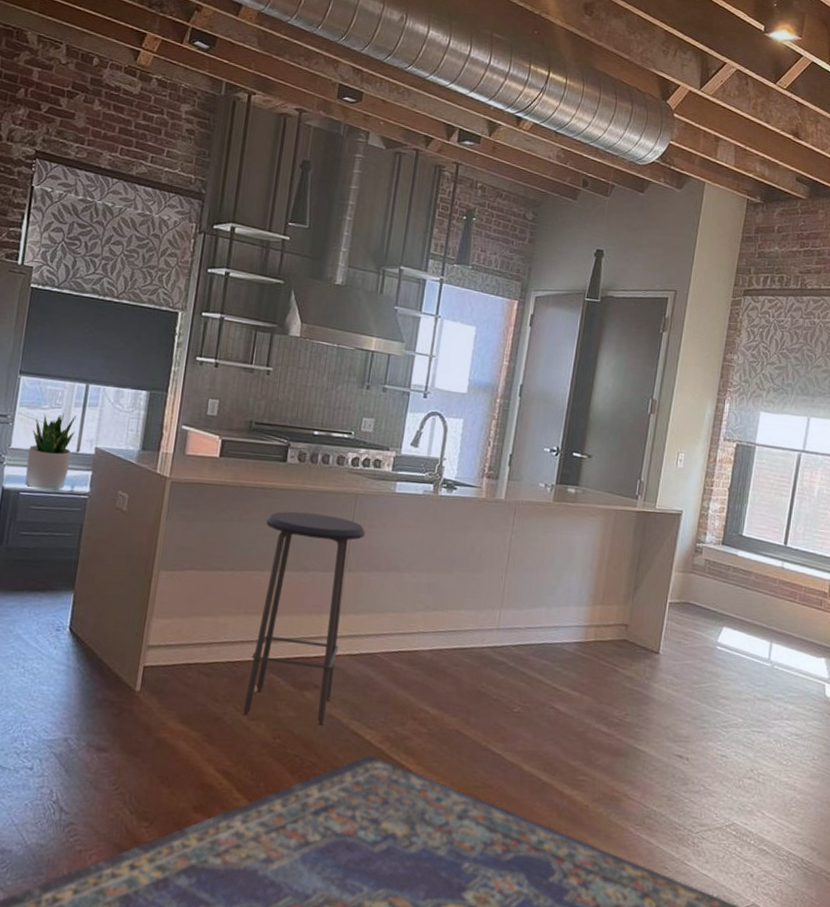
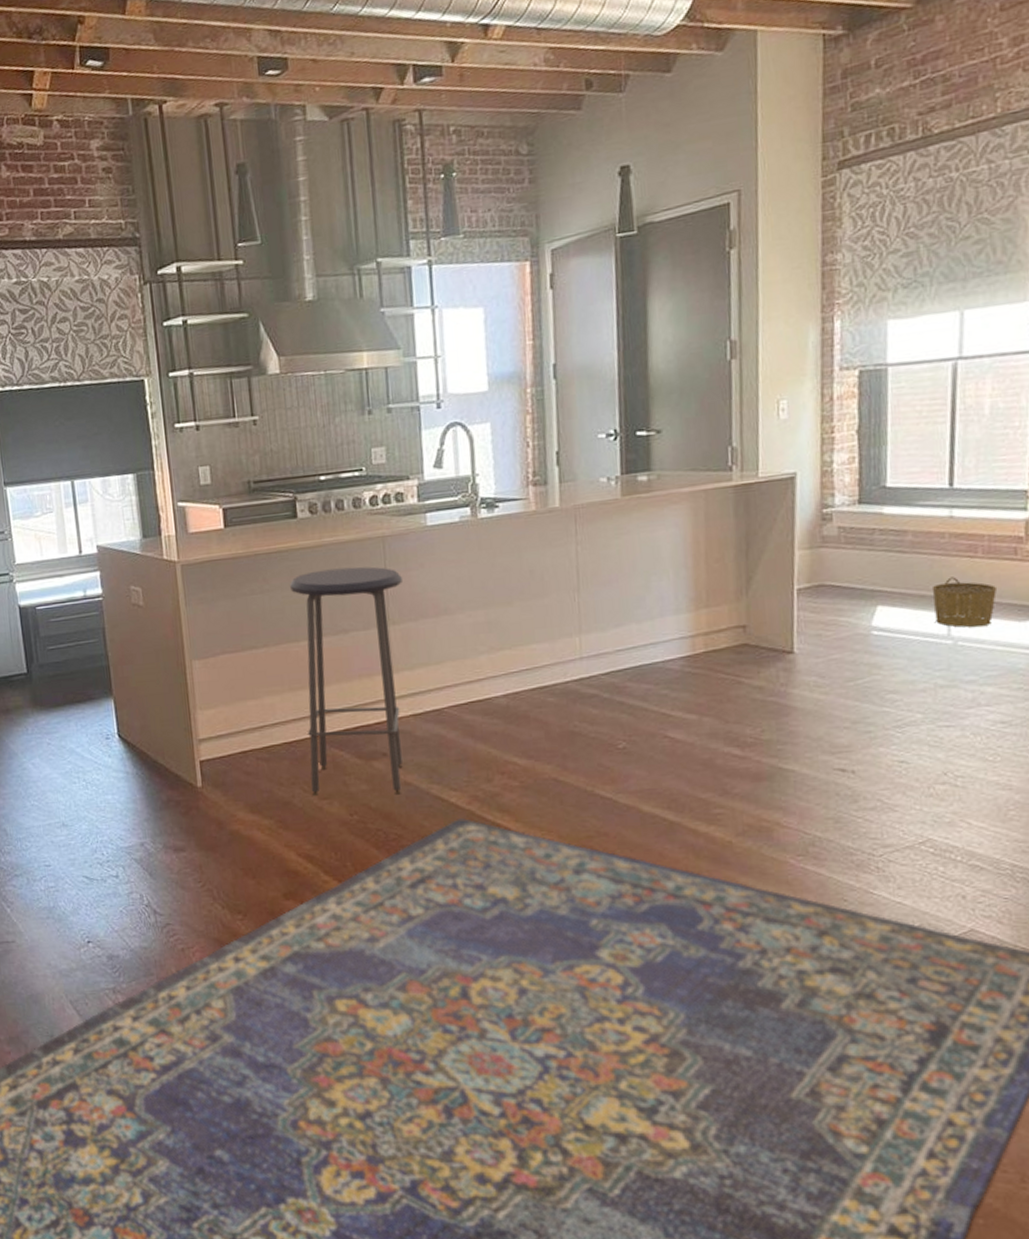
planter: present [25,413,77,491] -> none [31,516,77,601]
basket: none [762,614,806,656] -> present [931,577,998,628]

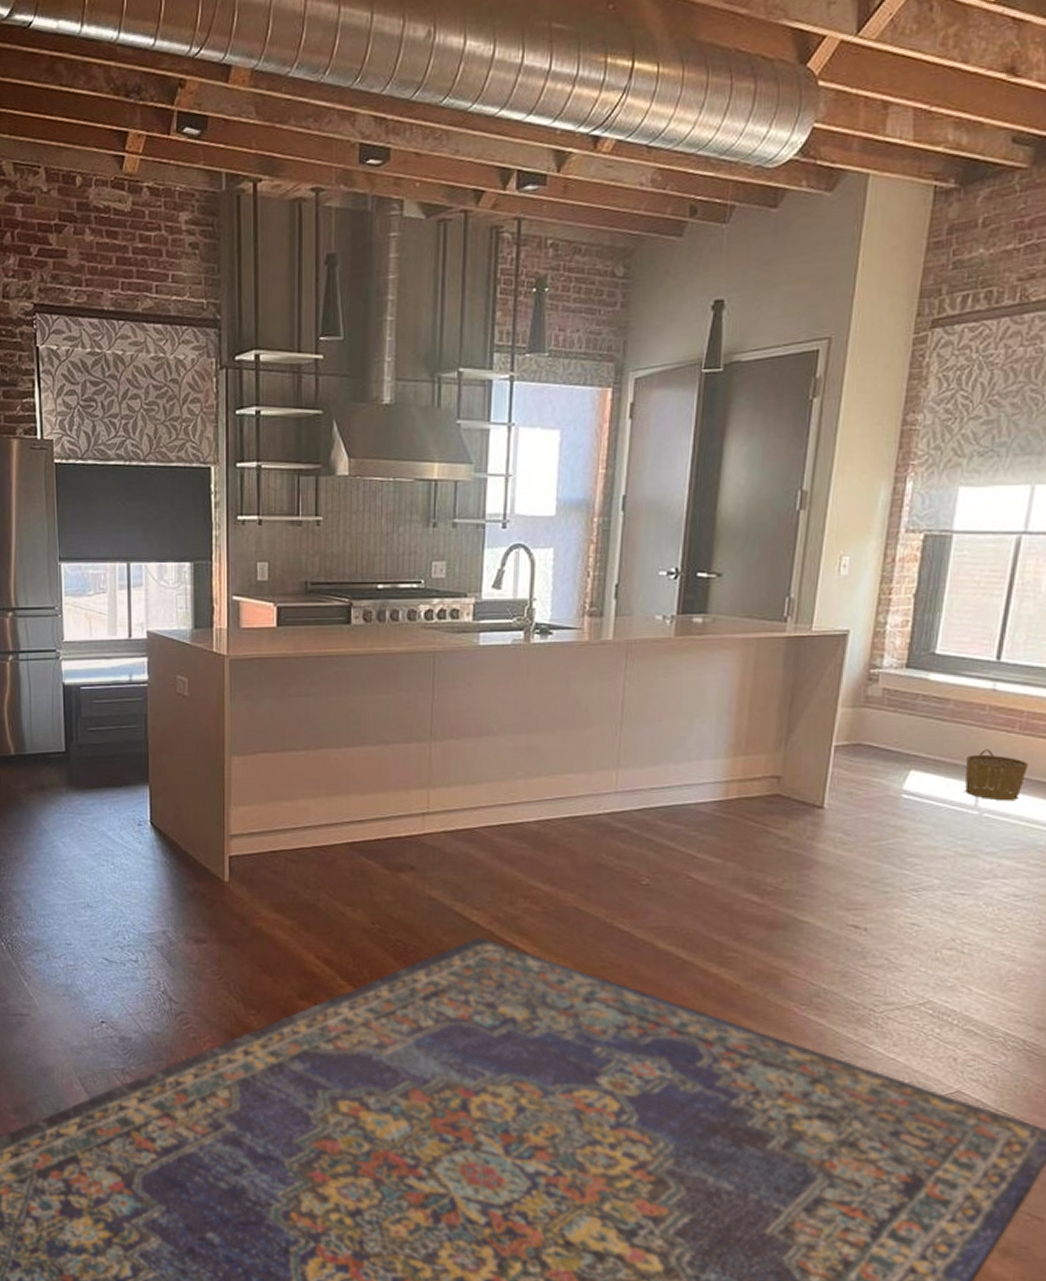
bar stool: present [290,566,404,796] -> none [336,679,450,908]

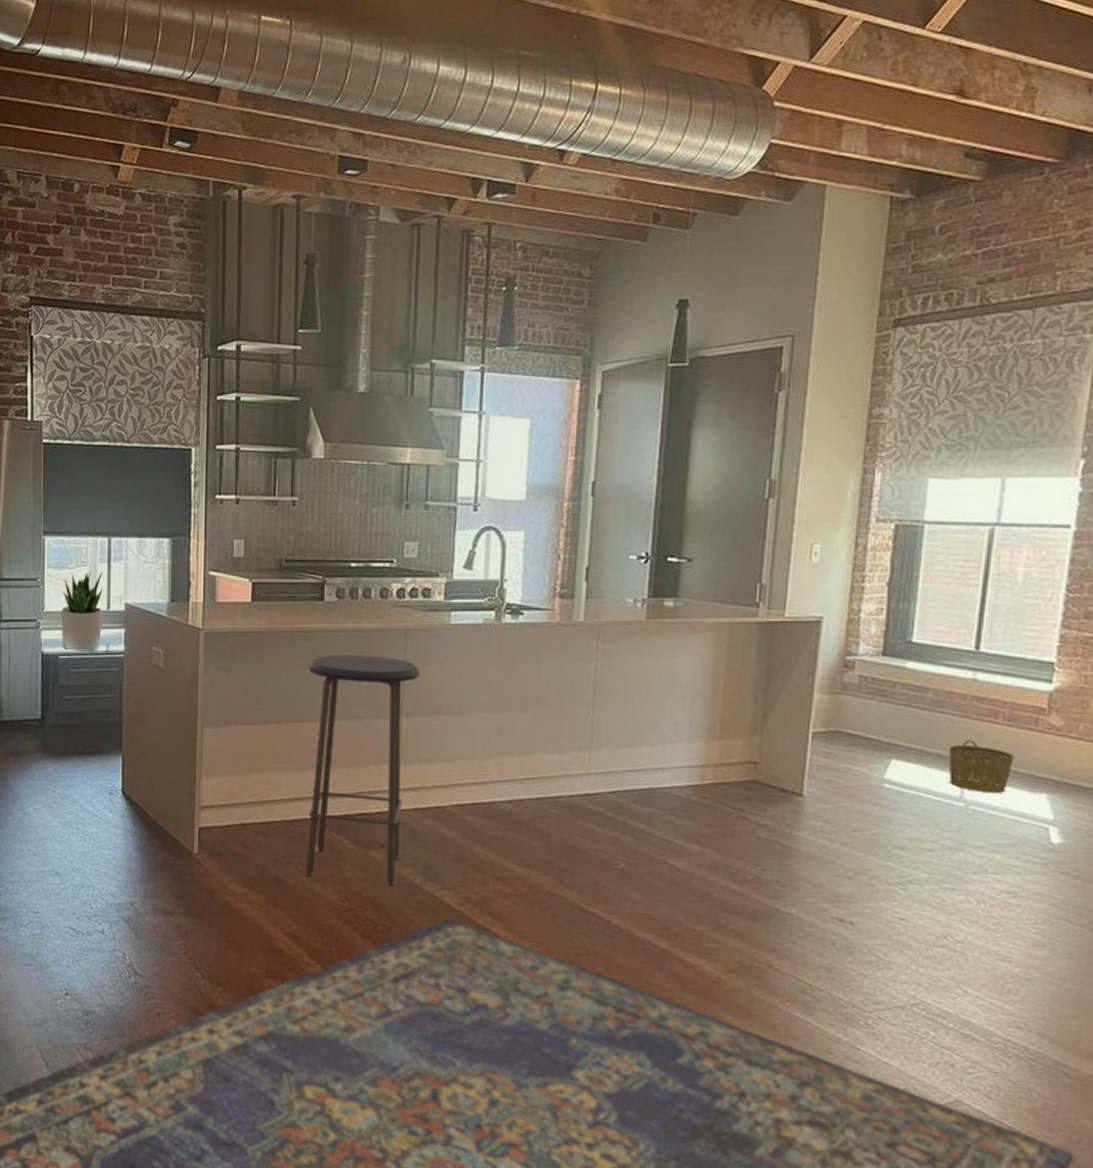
planter: none [82,598,124,682] -> present [61,570,103,652]
bar stool: none [336,679,450,908] -> present [305,654,421,887]

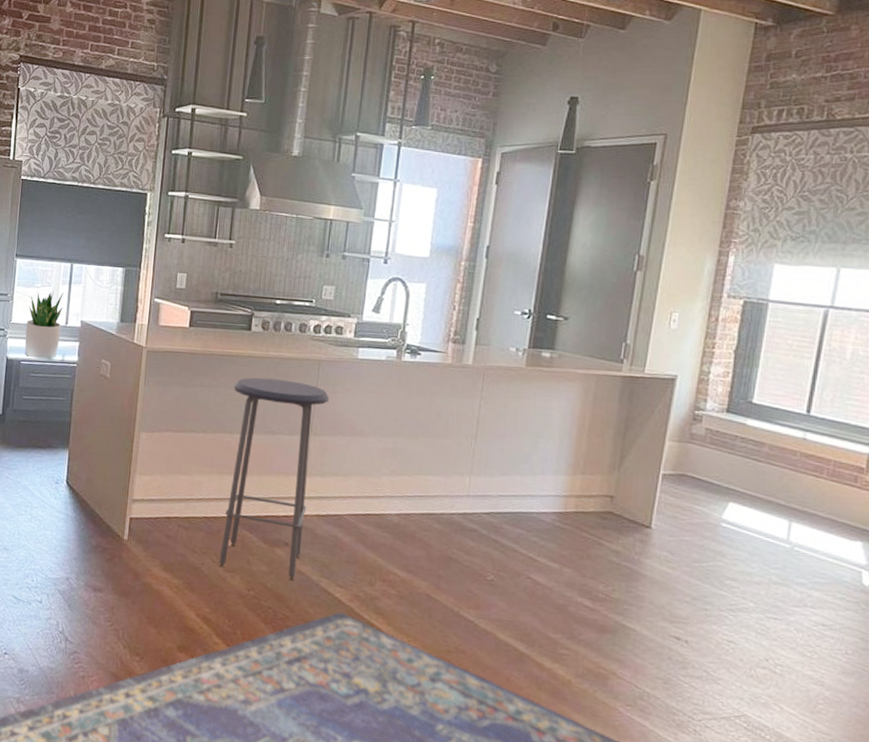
basket: present [948,739,1015,793] -> none [778,490,836,538]

